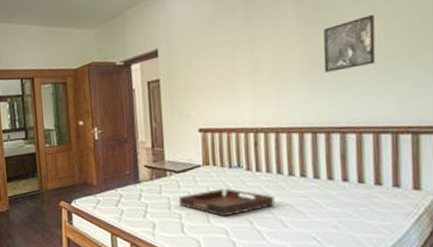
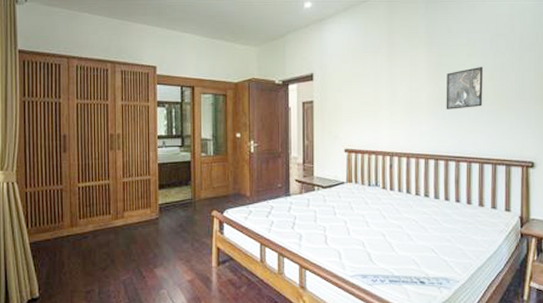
serving tray: present [178,189,275,217] -> none [324,205,403,230]

